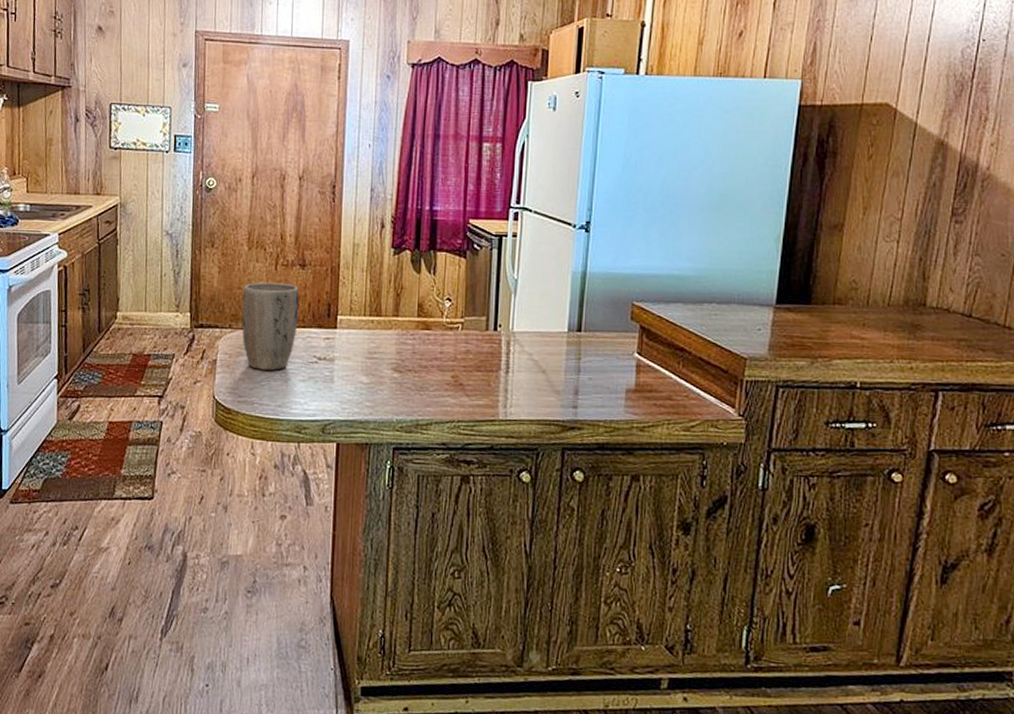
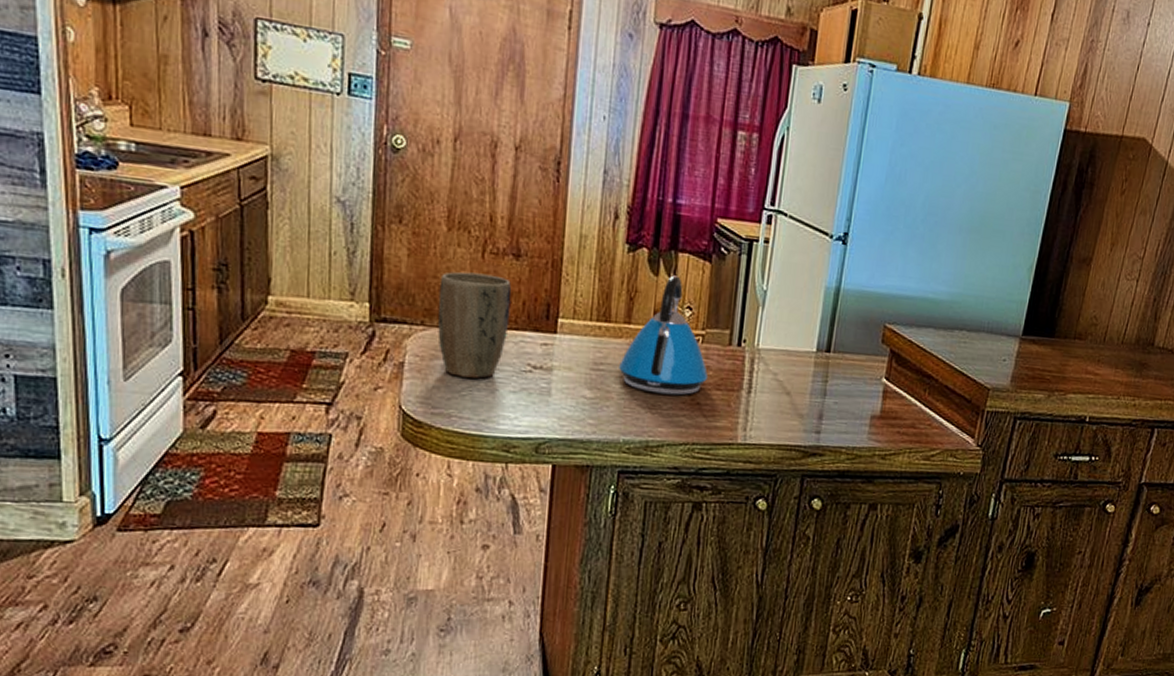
kettle: none [390,272,469,378] -> present [619,275,709,396]

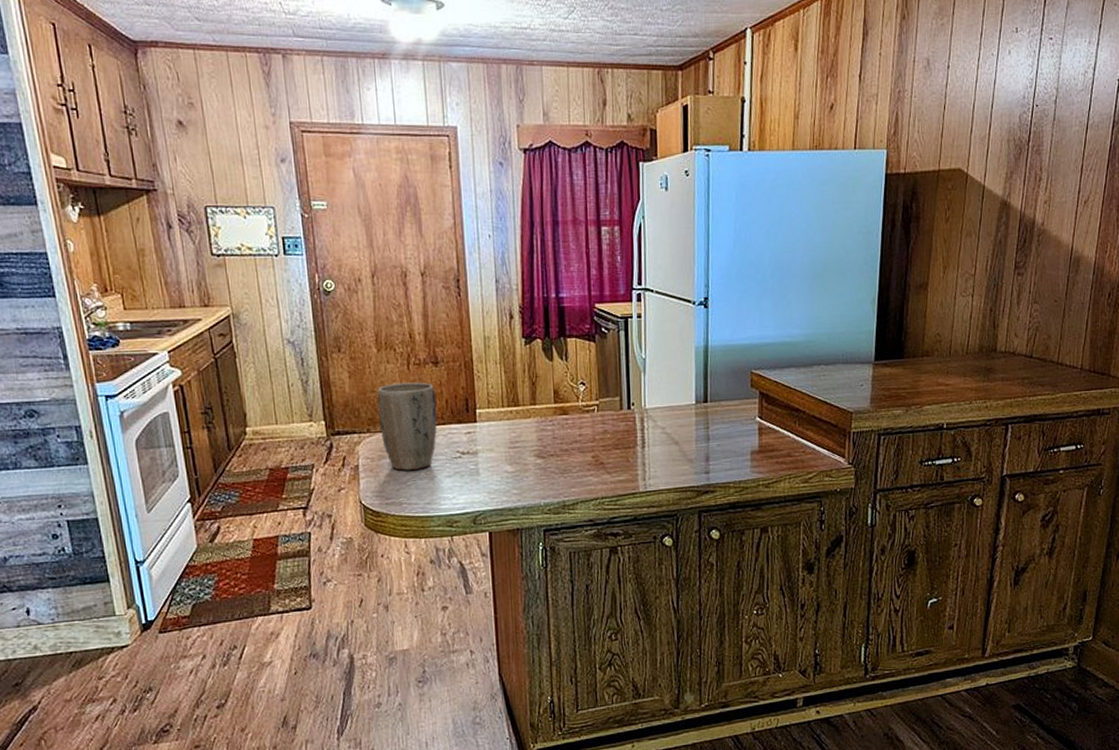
kettle: present [619,275,709,396] -> none [531,358,607,460]

